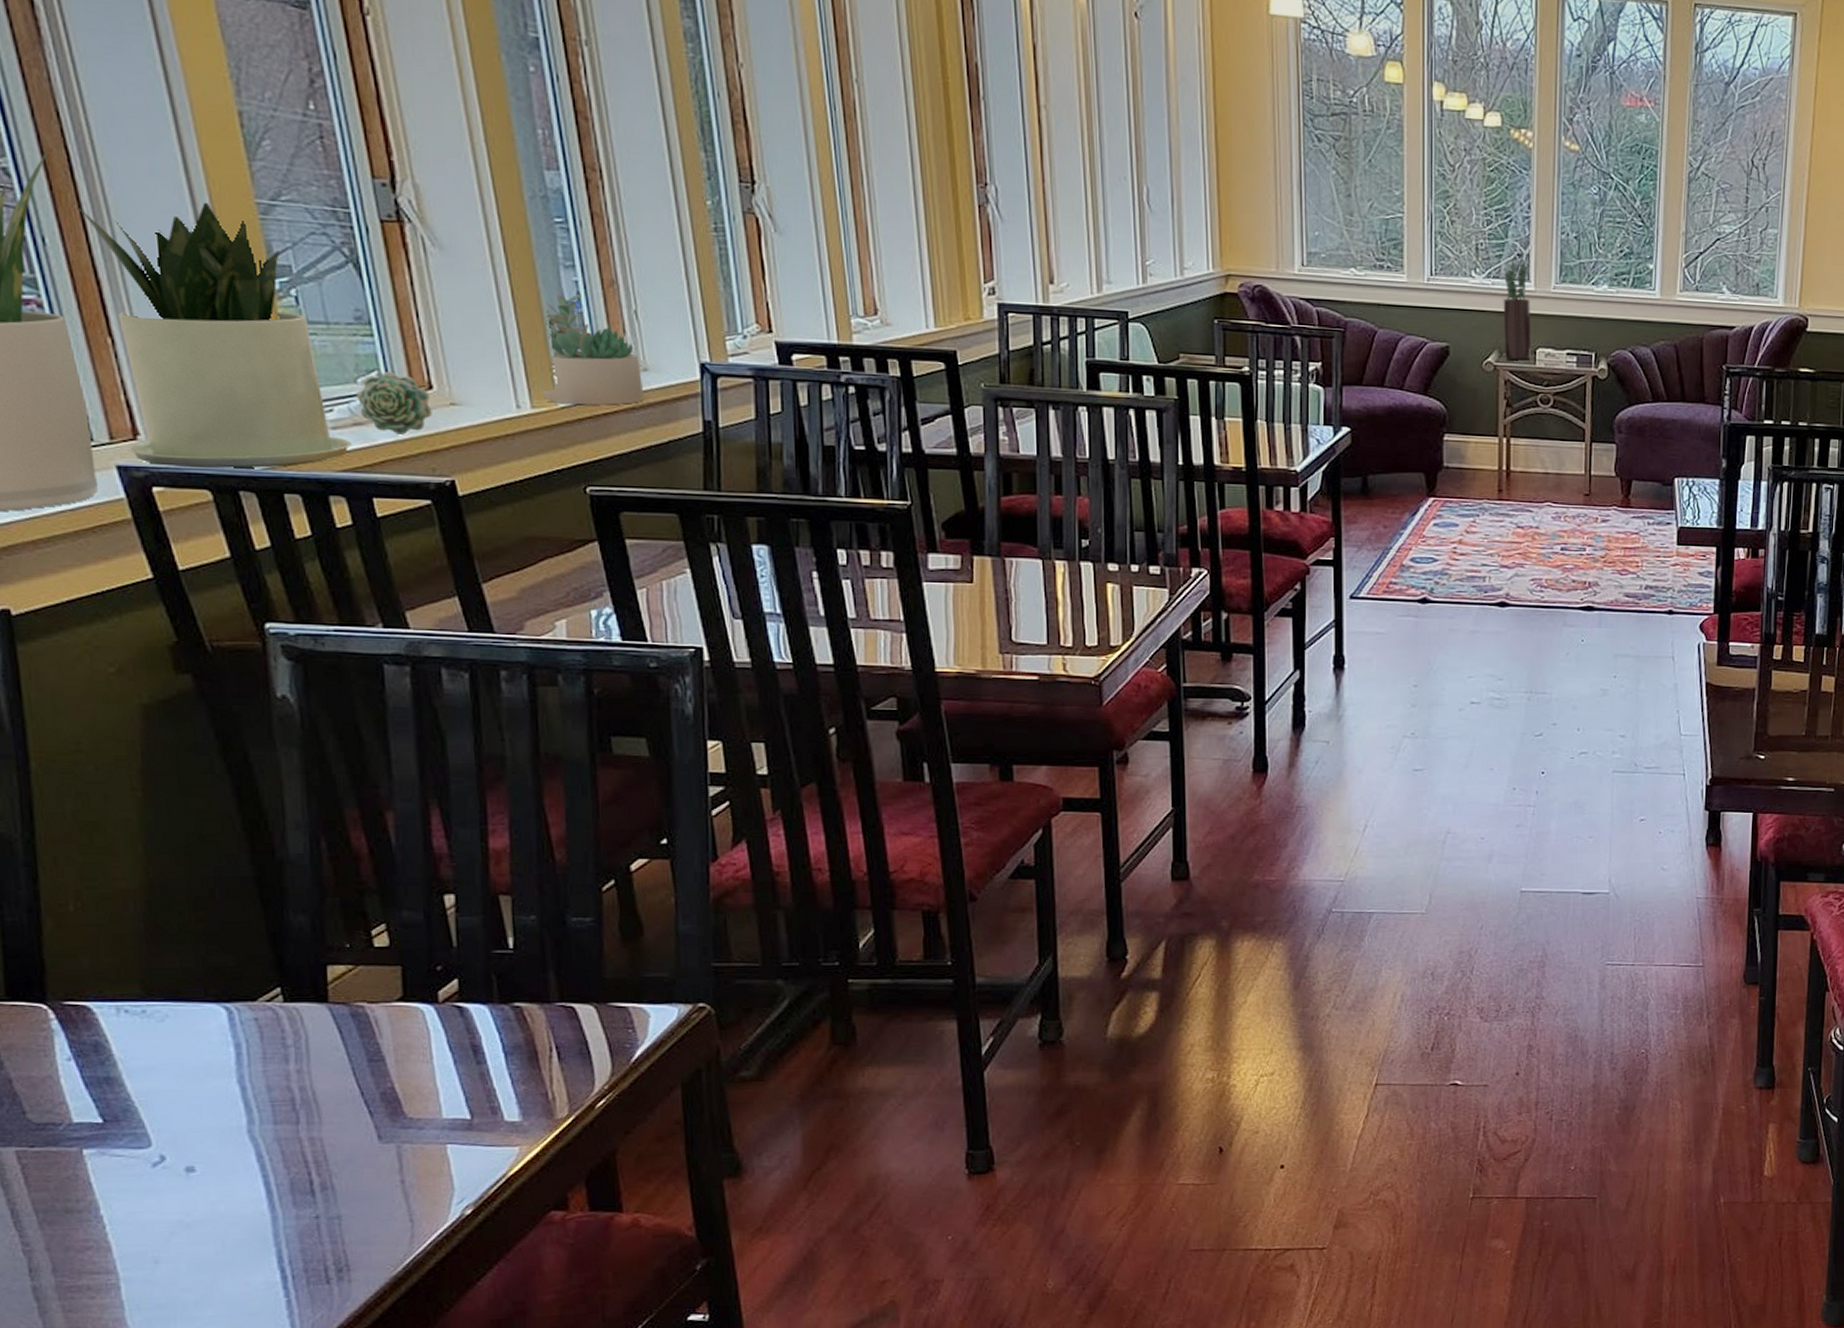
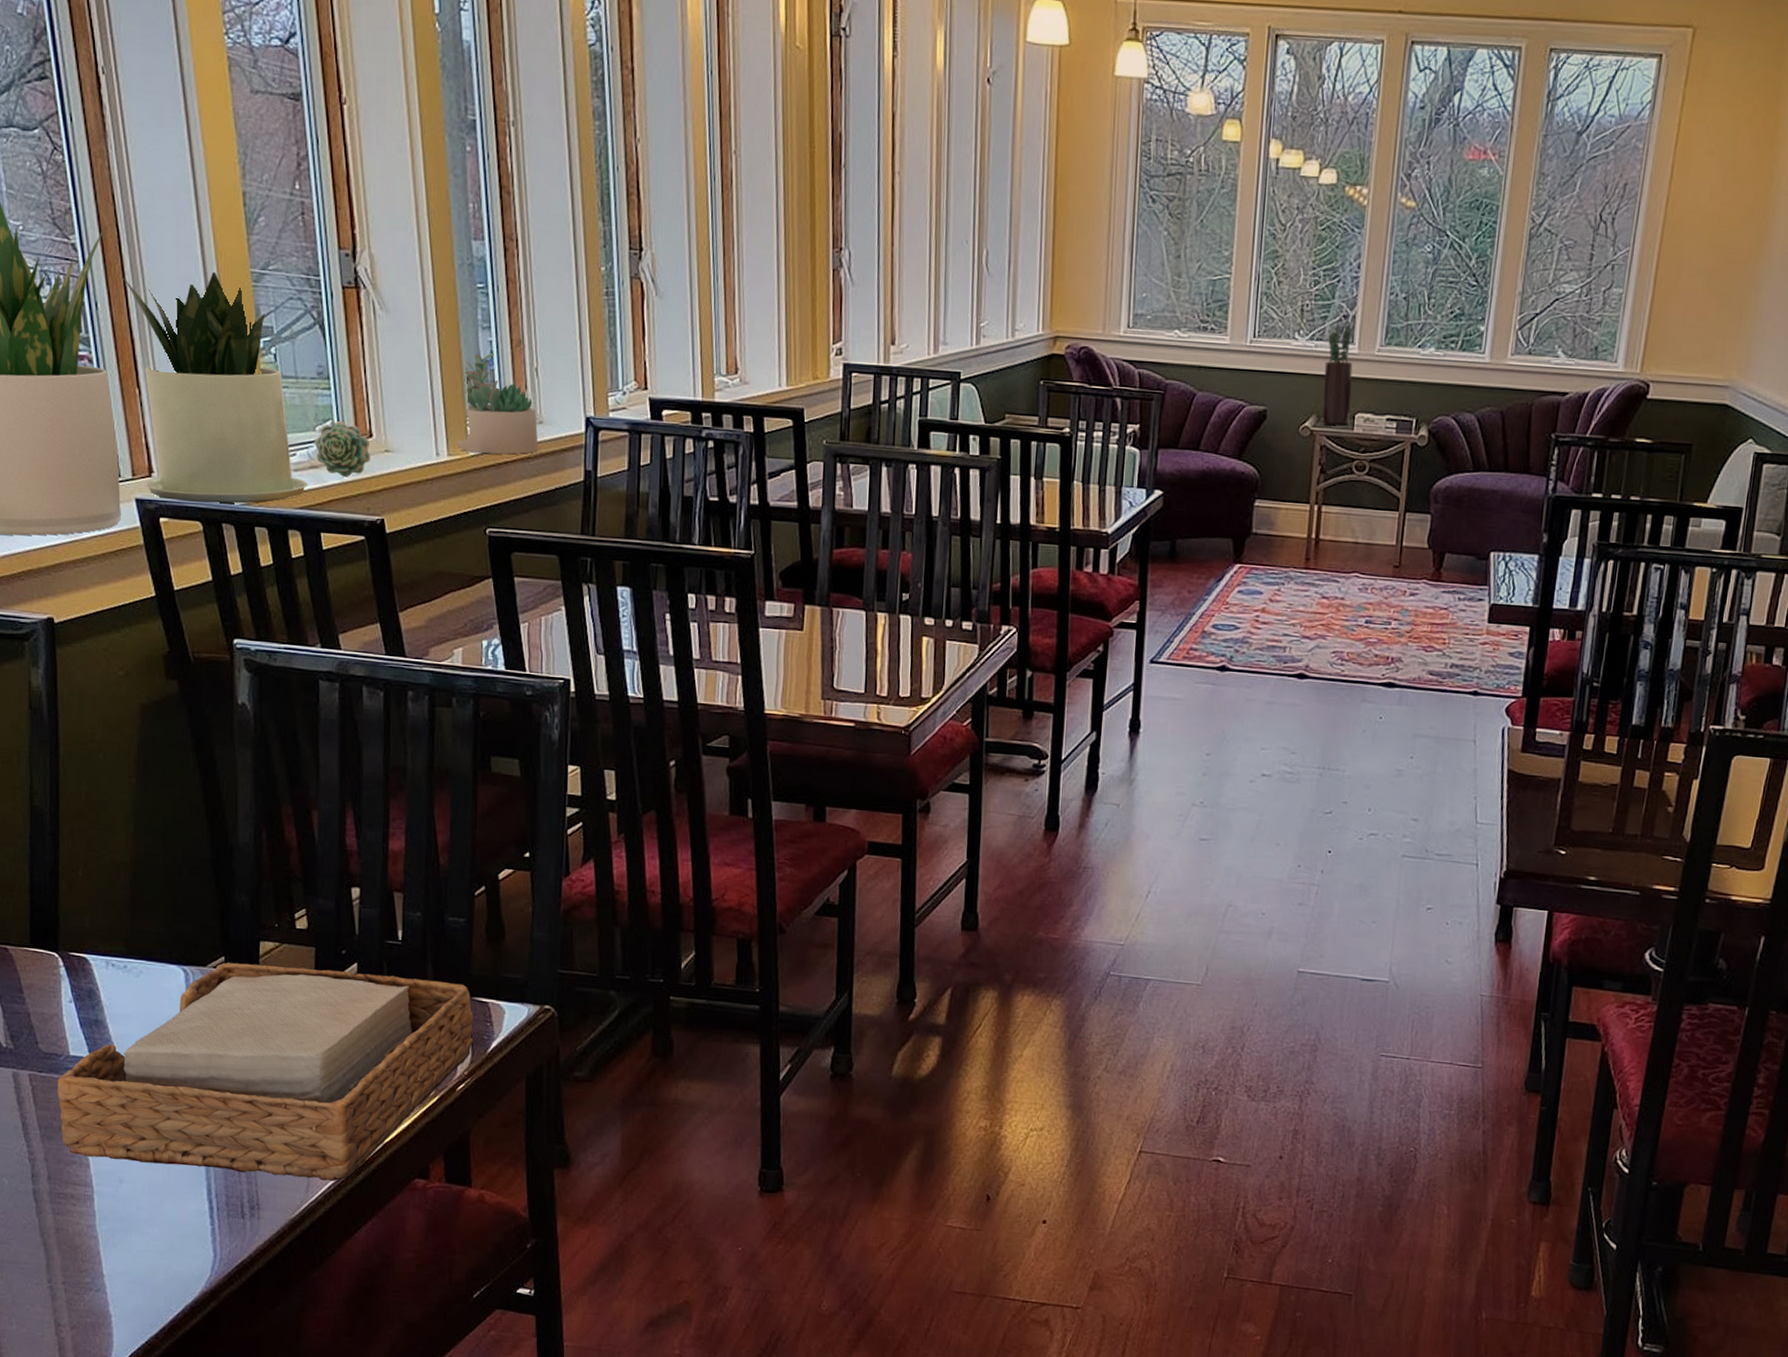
napkin holder: none [57,989,613,1239] -> present [57,962,474,1182]

